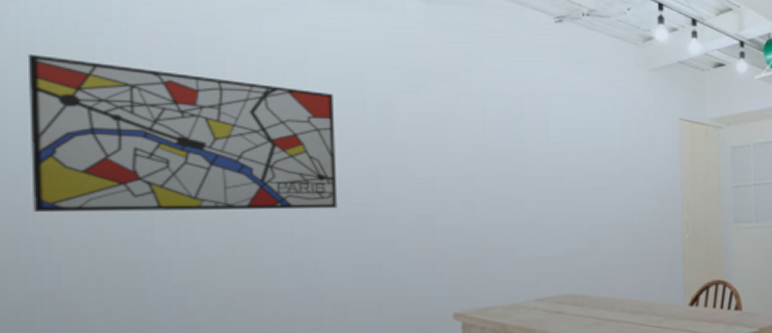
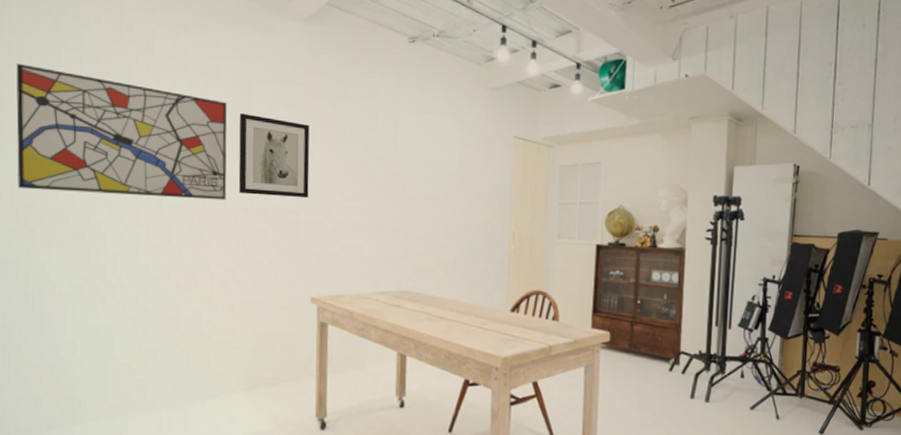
wall art: none [350,106,444,200] -> present [238,113,310,199]

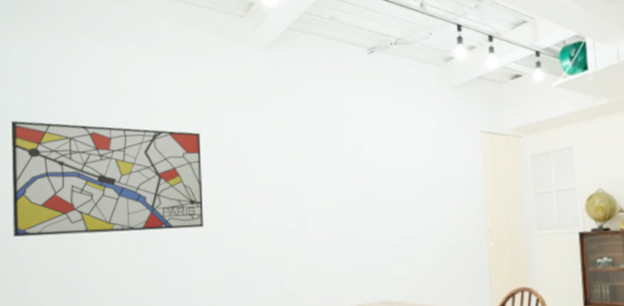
wall art: present [238,113,310,199] -> none [212,141,282,220]

